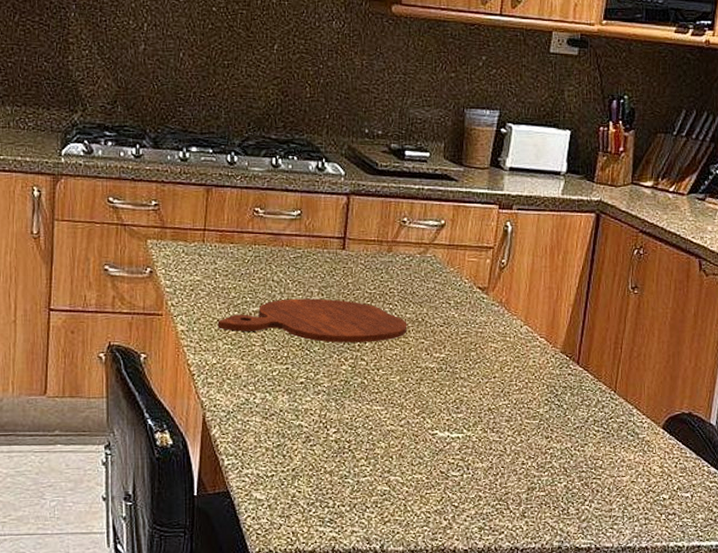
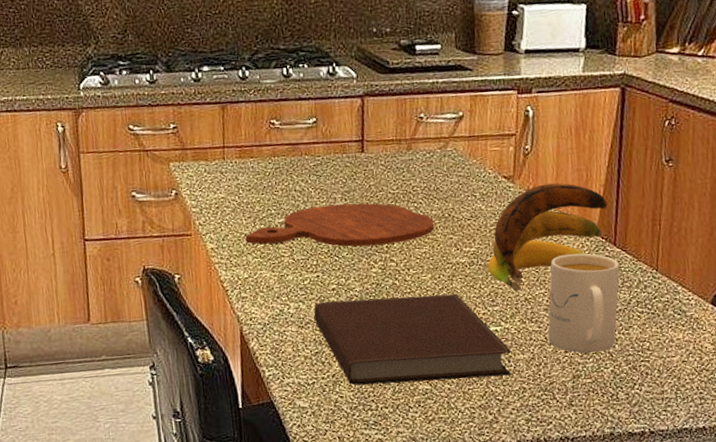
notebook: none [279,394,472,483] -> present [313,293,512,386]
banana: none [455,298,575,401] -> present [487,182,608,292]
mug: none [507,368,581,467] -> present [547,253,620,354]

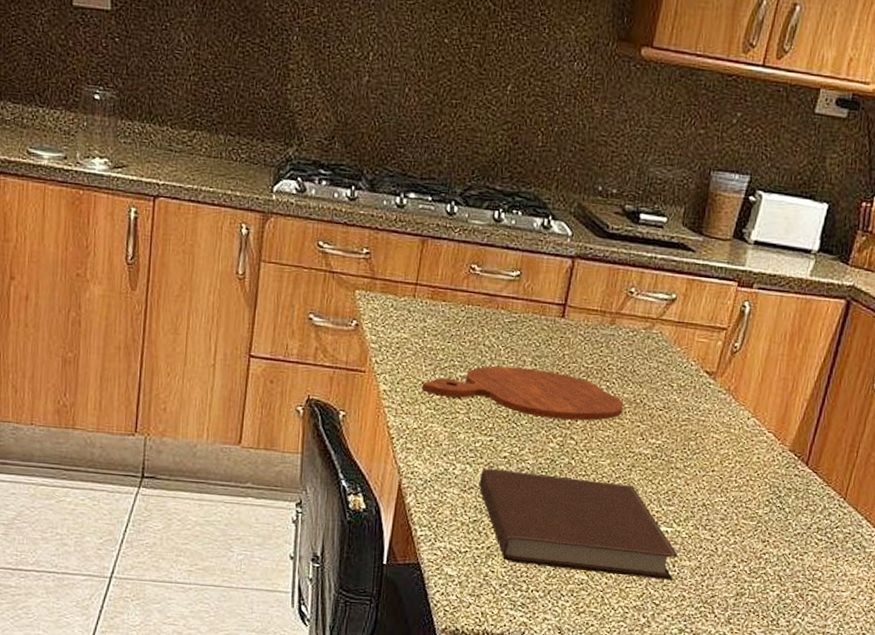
banana: present [487,182,608,292] -> none [670,387,808,495]
mug: present [547,253,620,354] -> none [718,465,808,574]

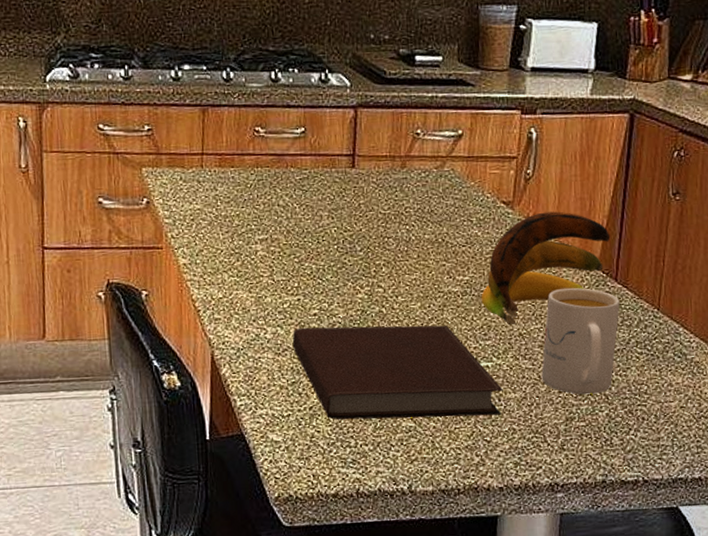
cutting board: present [421,366,624,421] -> none [221,222,427,270]
banana: none [670,387,808,495] -> present [481,211,611,326]
mug: none [718,465,808,574] -> present [541,287,620,395]

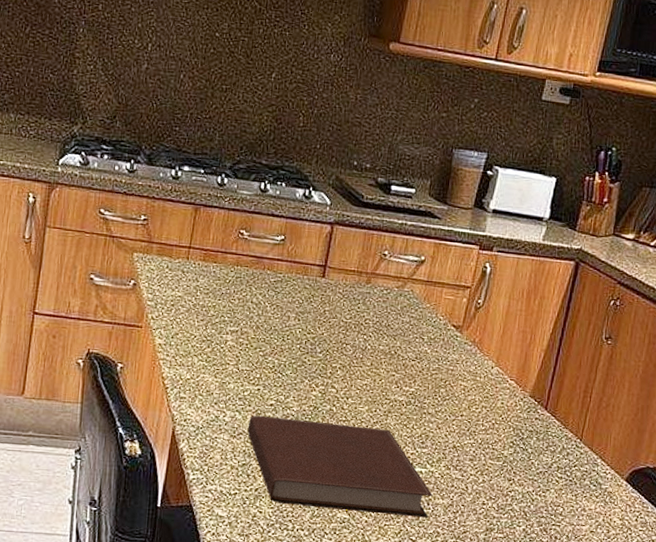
banana: present [481,211,611,326] -> none [423,339,546,438]
mug: present [541,287,620,395] -> none [469,410,547,510]

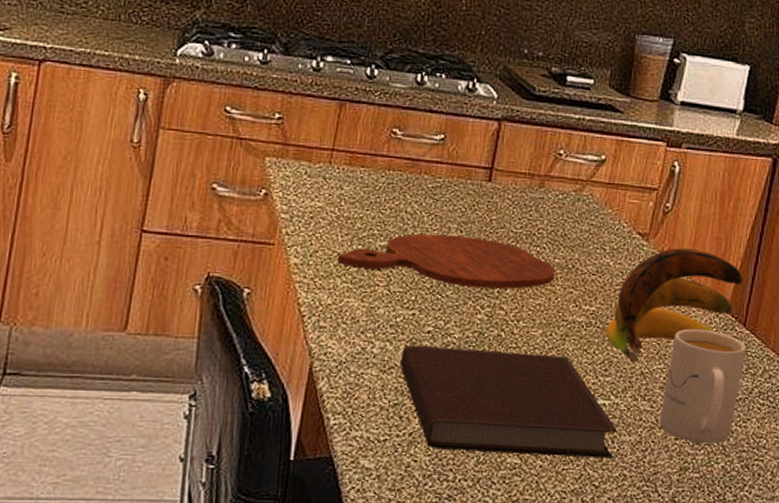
cutting board: none [194,321,380,371] -> present [337,233,555,289]
banana: none [423,339,546,438] -> present [605,248,743,363]
mug: none [469,410,547,510] -> present [659,328,746,444]

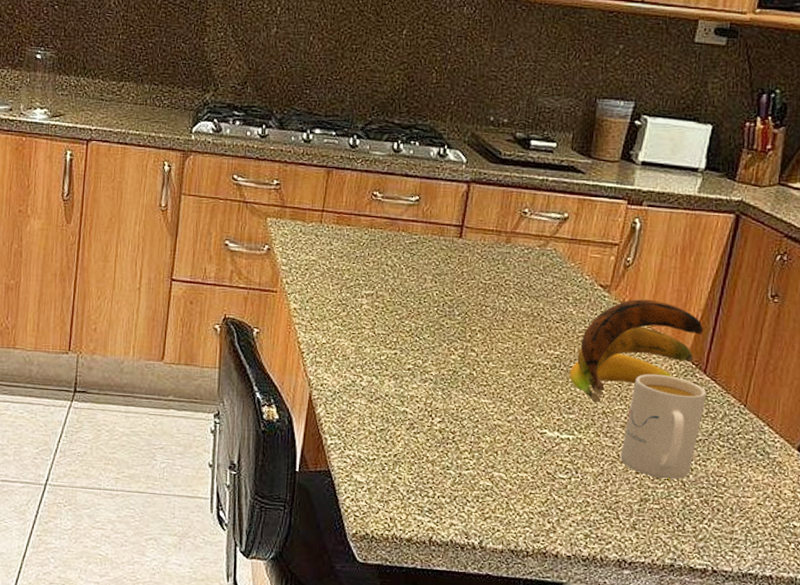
cutting board: present [337,233,555,289] -> none [329,284,522,334]
notebook: present [400,345,618,458] -> none [385,379,581,487]

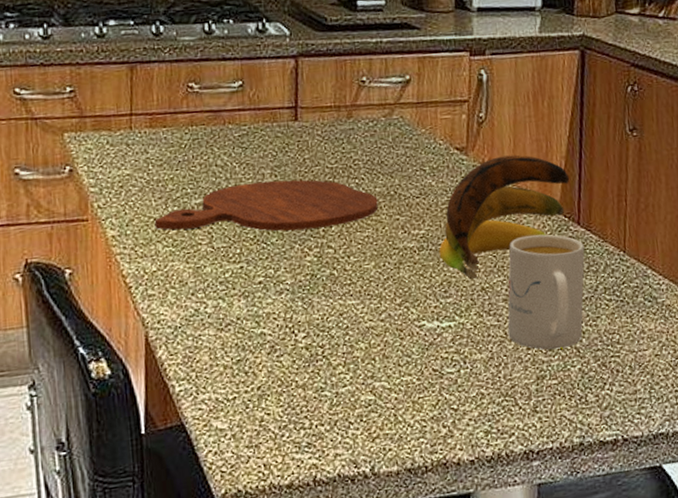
cutting board: none [329,284,522,334] -> present [154,179,379,232]

